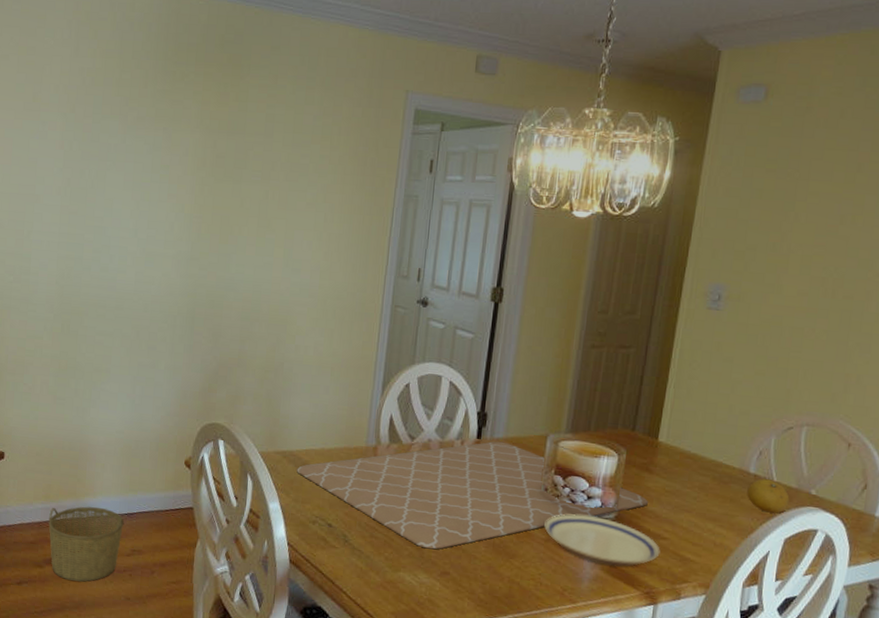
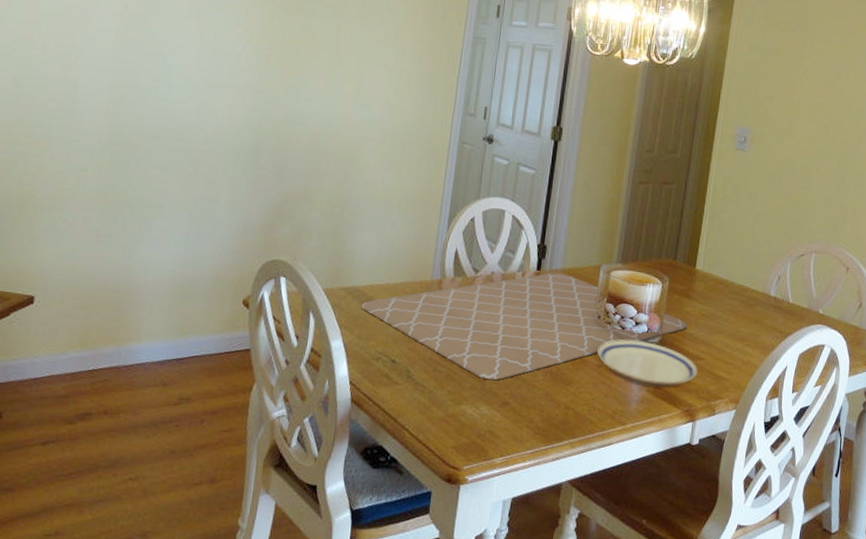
basket: present [48,506,125,582] -> none [83,353,173,437]
fruit: present [747,479,790,514] -> none [768,301,803,332]

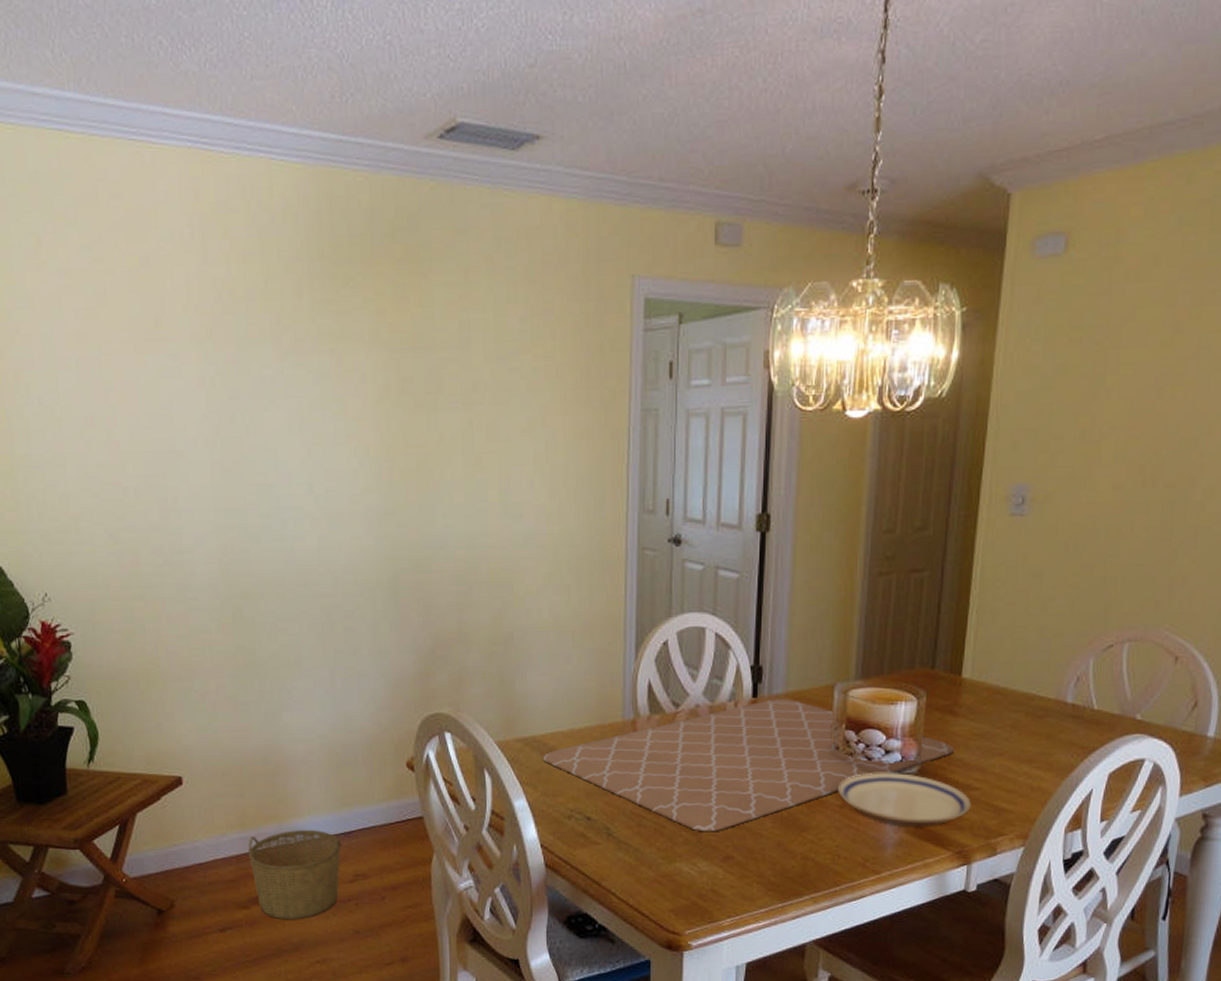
basket: none [83,353,173,437] -> present [248,830,342,920]

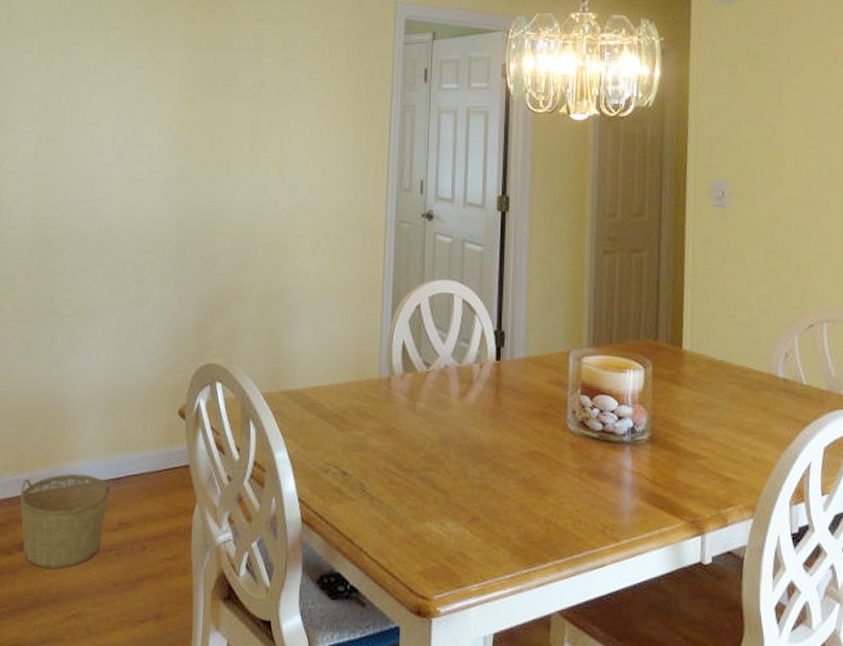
placemat: present [543,698,956,832] -> none [304,362,682,492]
plate: present [838,773,971,828] -> none [576,438,700,495]

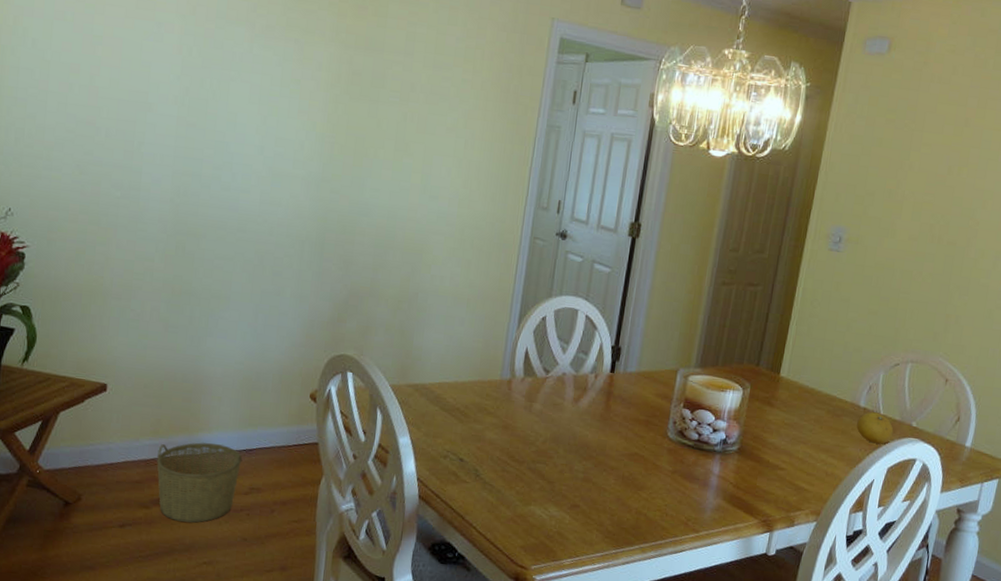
fruit: none [779,383,822,420] -> present [856,412,894,444]

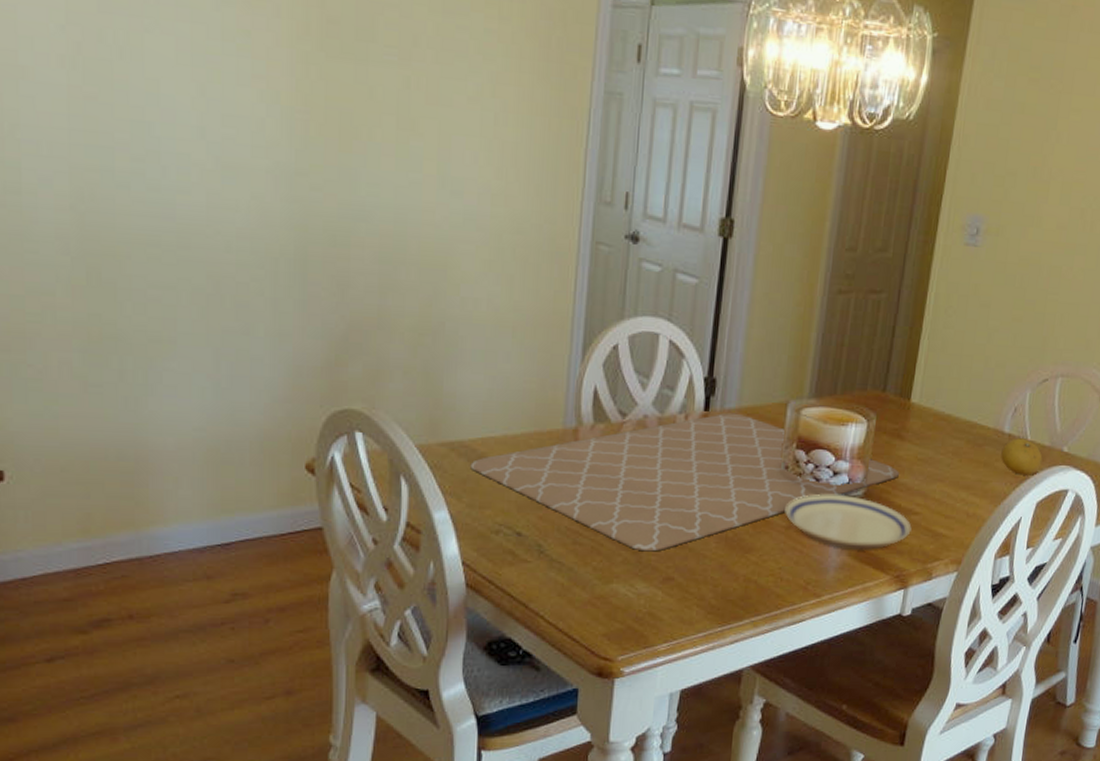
basket: present [157,442,243,523] -> none [92,540,217,647]
placemat: none [429,375,770,483] -> present [470,412,900,552]
plate: none [672,446,778,497] -> present [785,494,912,551]

